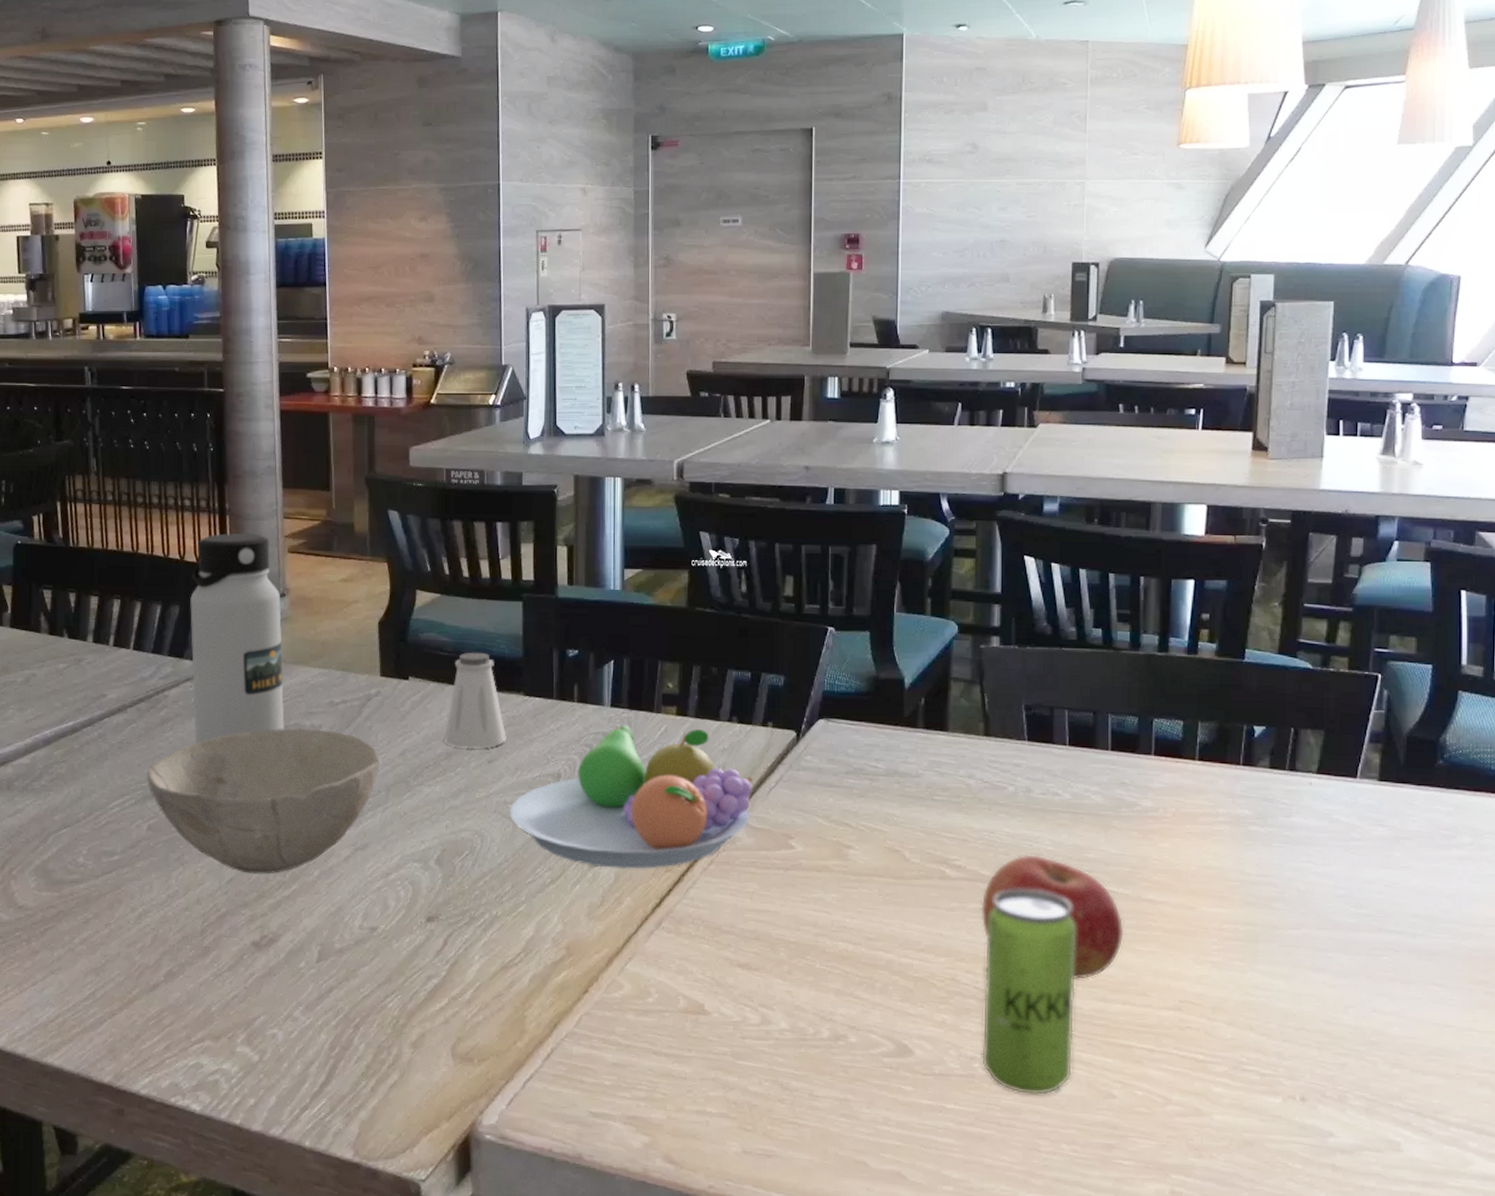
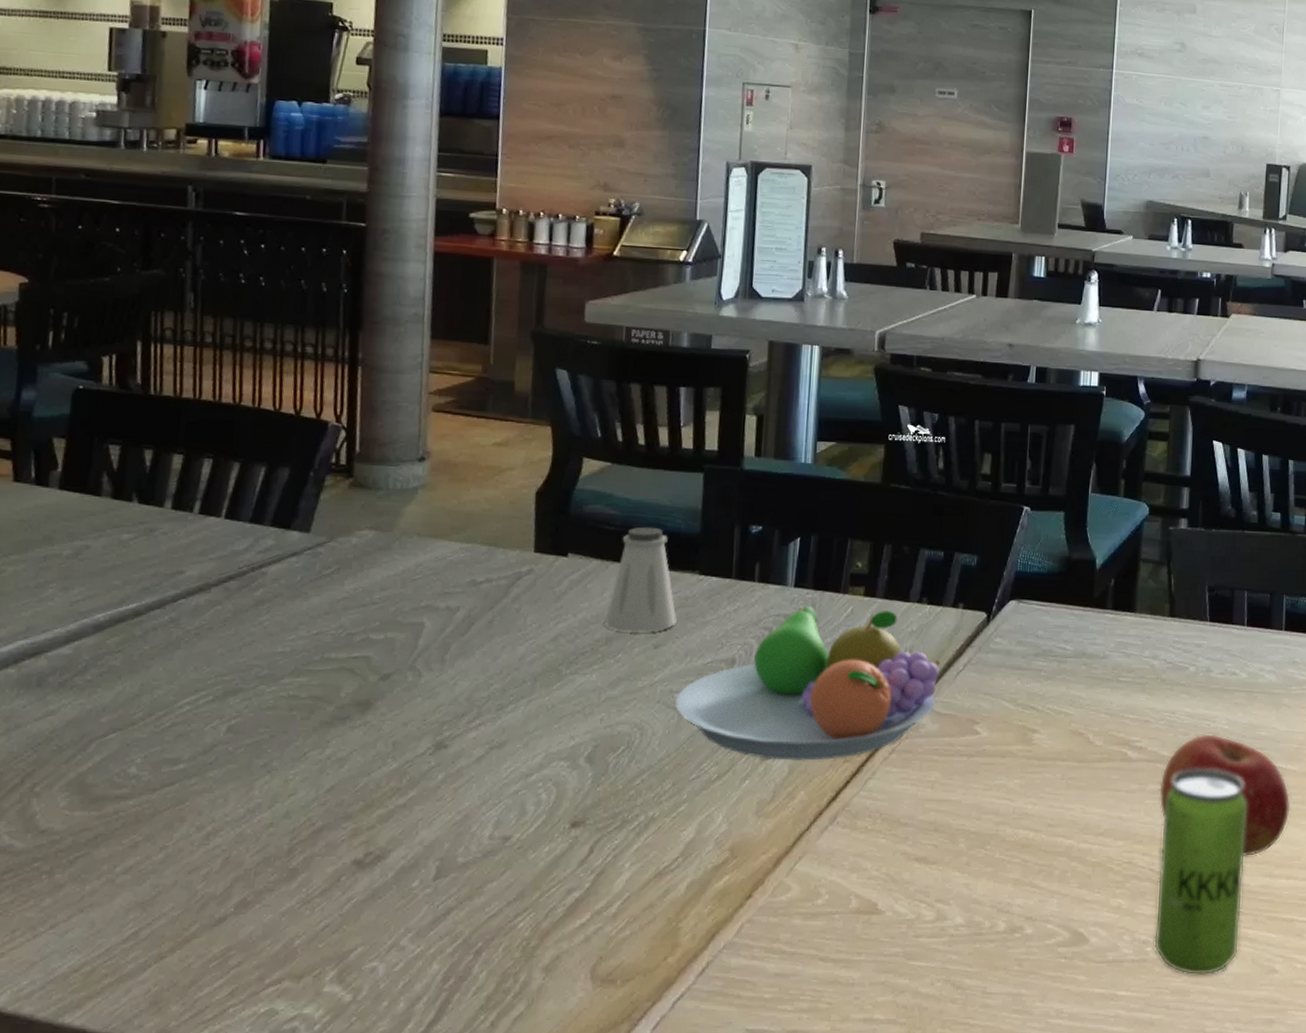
bowl: present [147,727,380,874] -> none [230,609,527,780]
water bottle: present [190,533,285,744] -> none [298,387,419,630]

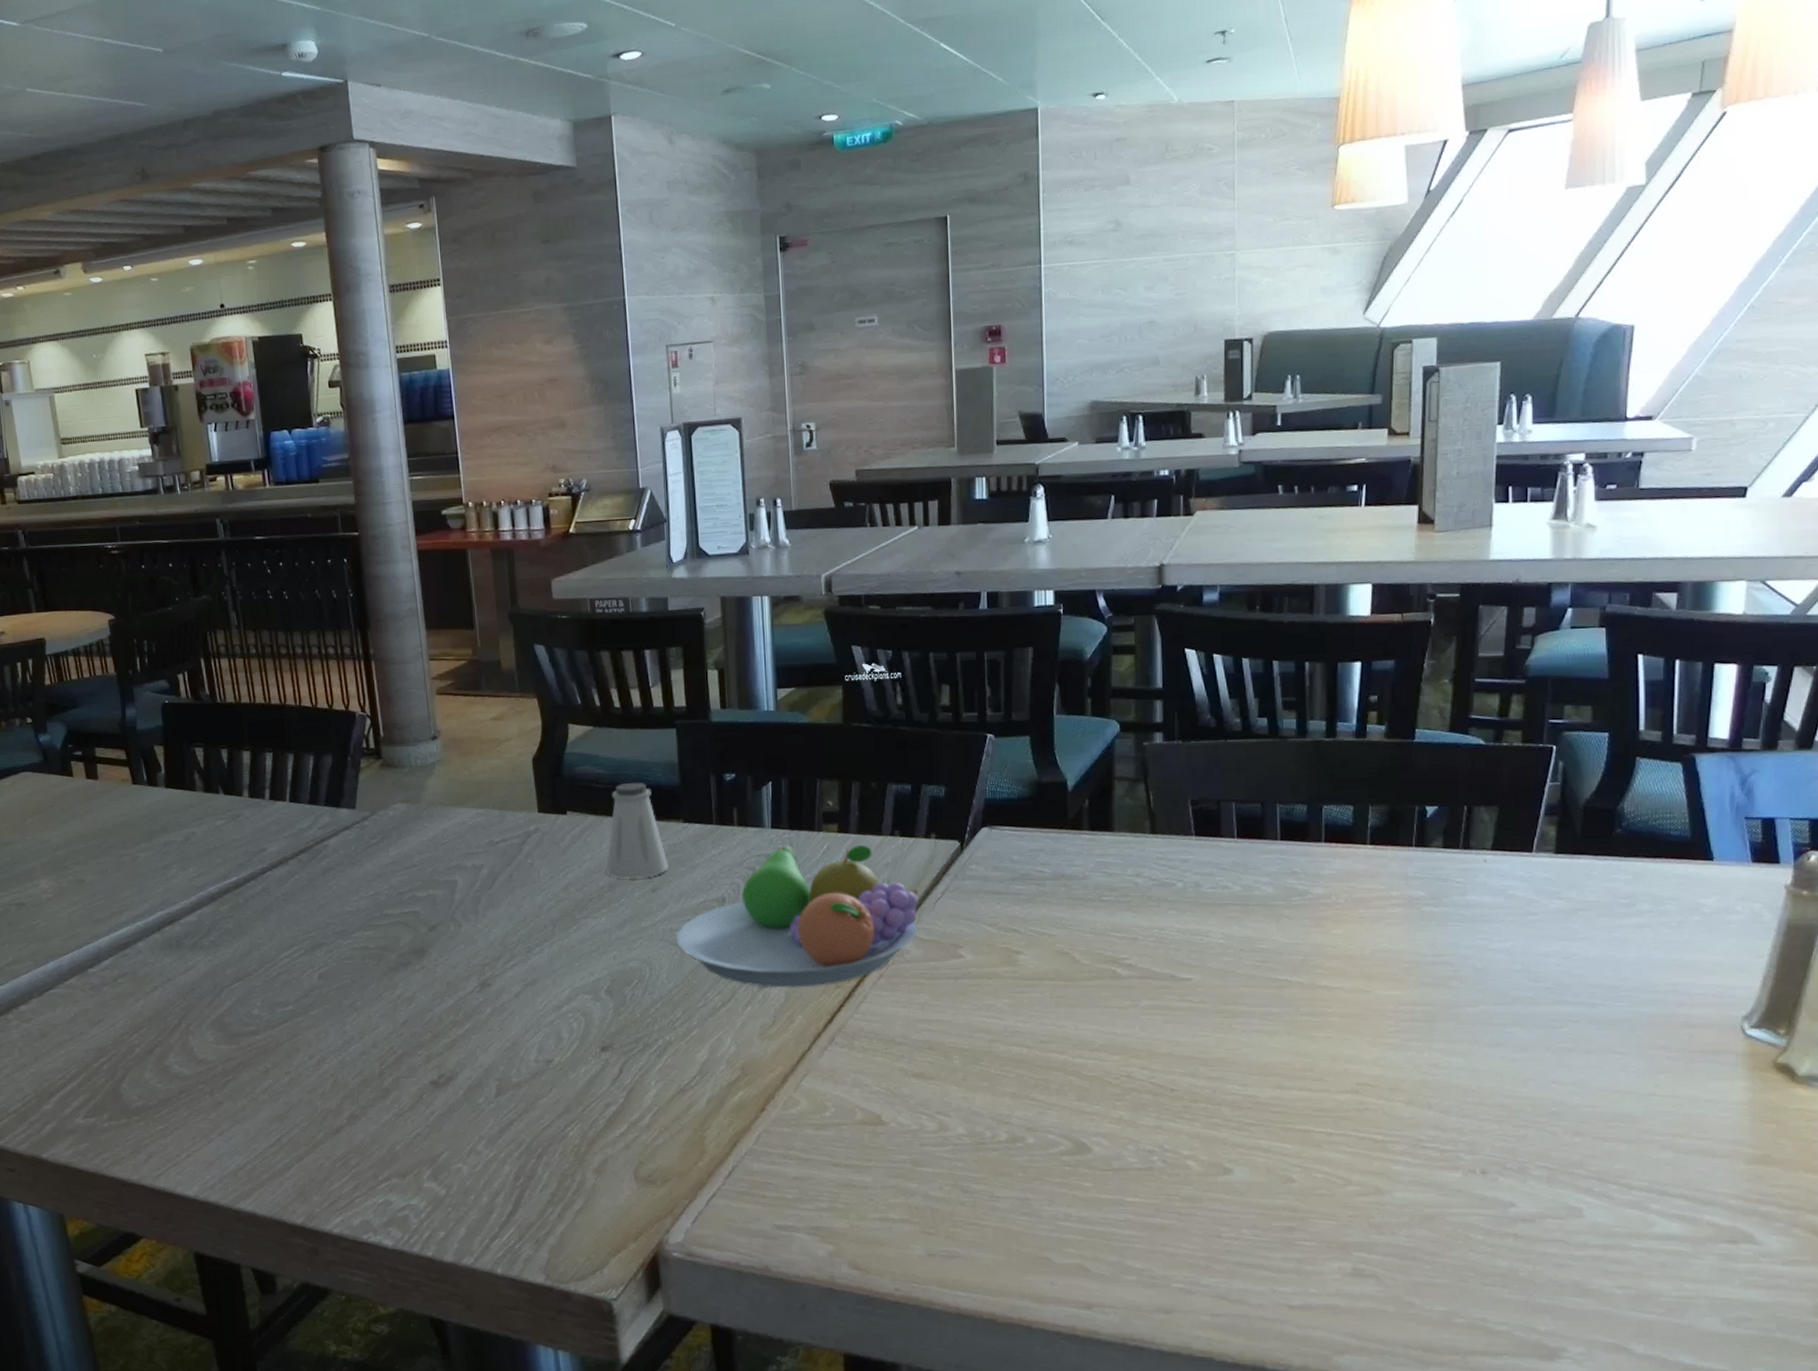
beverage can: present [1154,768,1248,976] -> none [1159,983,1253,1184]
apple: present [1159,734,1291,859] -> none [1153,949,1299,1071]

